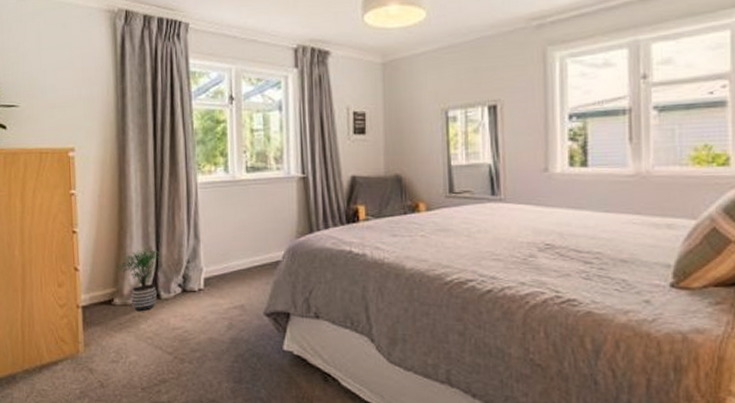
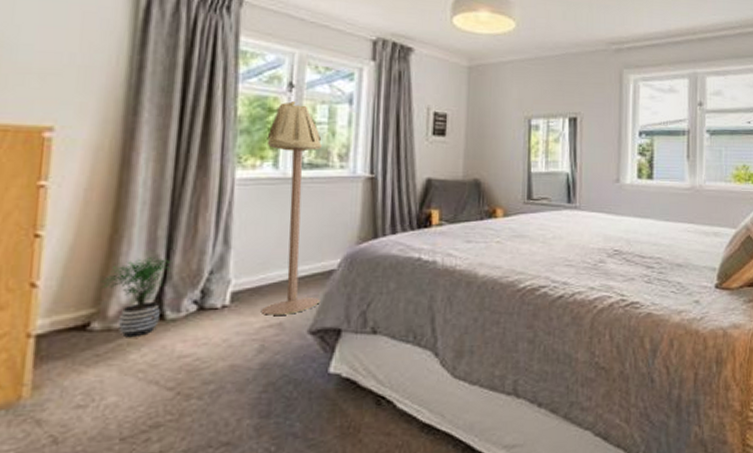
floor lamp: none [217,112,271,298] -> present [260,101,322,315]

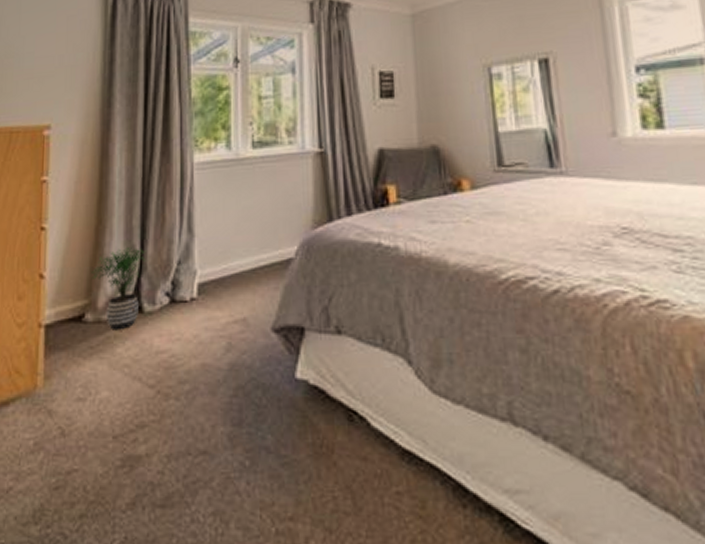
floor lamp: present [260,101,322,315] -> none [219,77,281,310]

